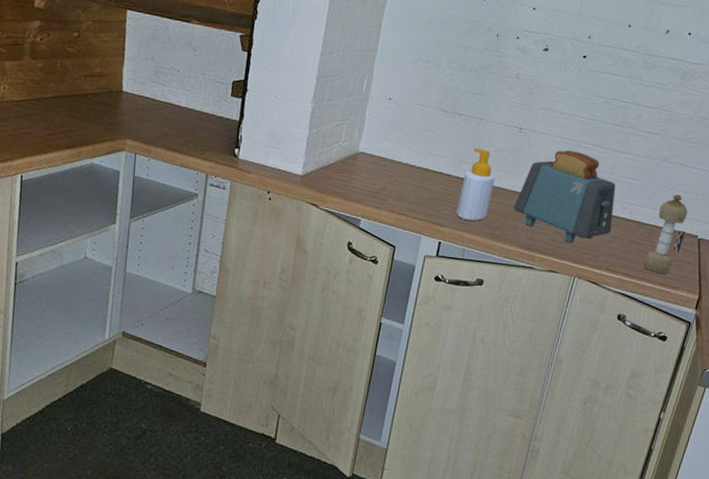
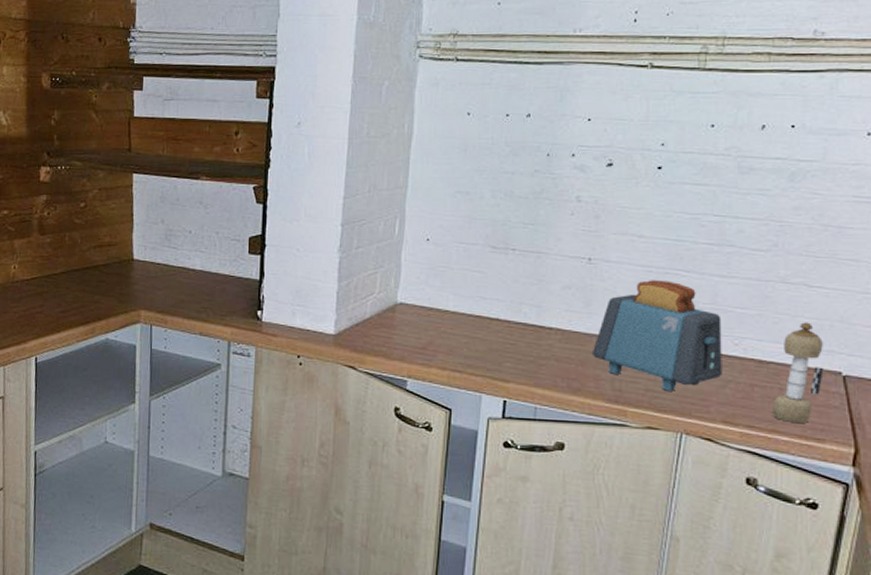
soap bottle: present [456,148,495,222] -> none [522,287,565,374]

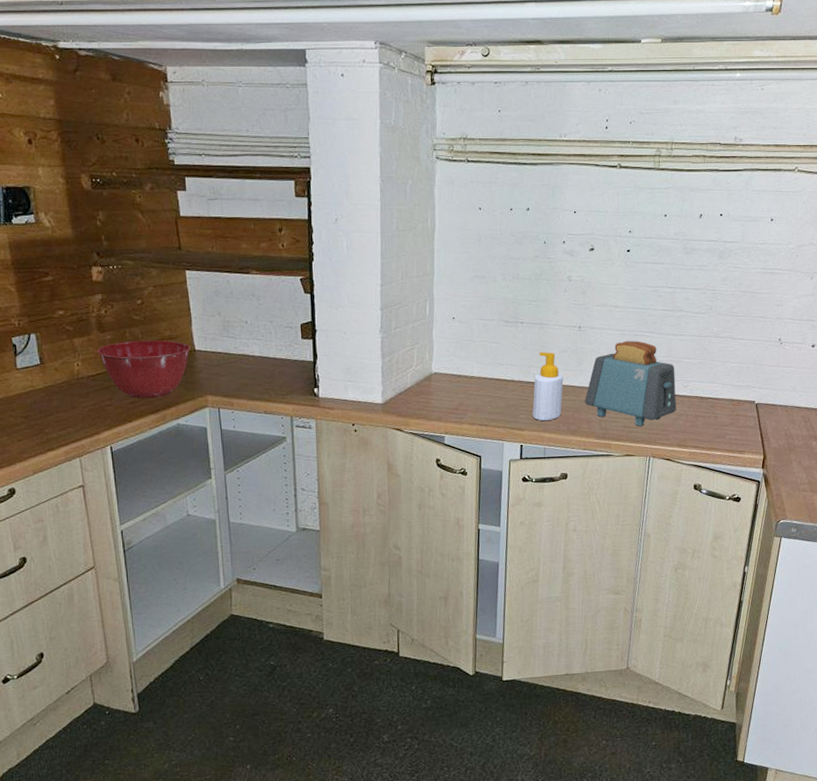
mixing bowl: none [34,245,129,308] -> present [97,340,191,399]
soap bottle: none [522,287,565,374] -> present [532,352,564,421]
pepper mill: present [772,322,824,423] -> none [710,366,743,441]

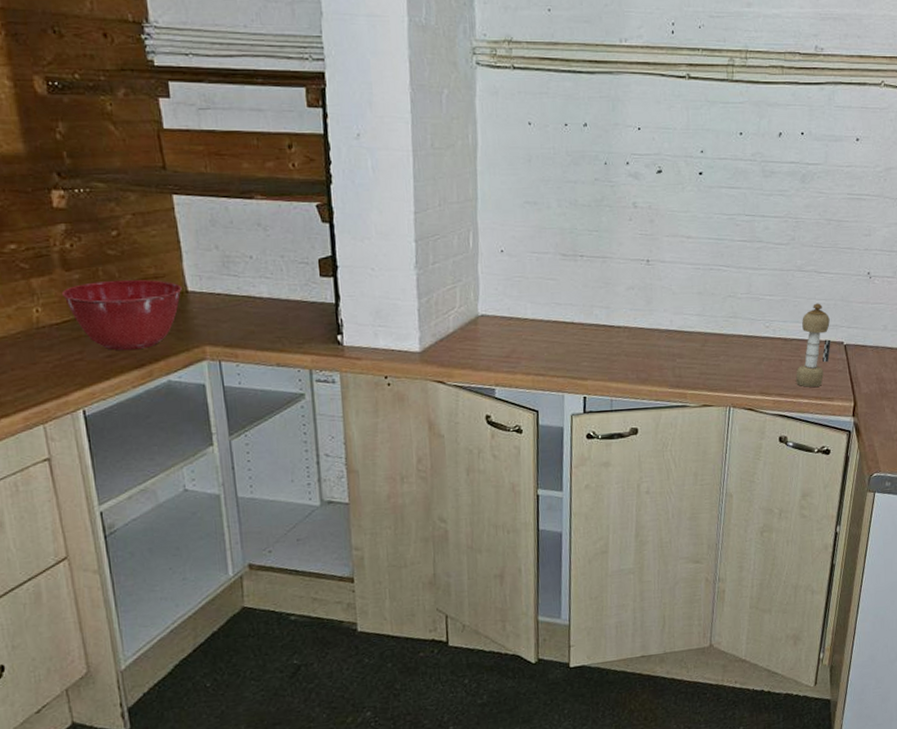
soap bottle: present [532,352,564,421] -> none [596,289,631,369]
toaster: present [585,341,676,426] -> none [656,276,758,373]
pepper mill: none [710,366,743,441] -> present [796,303,831,387]

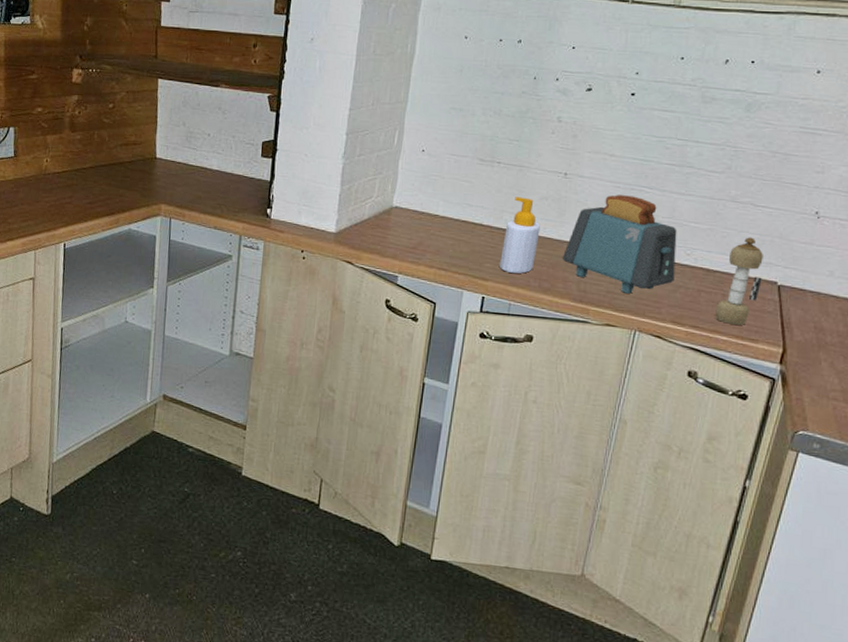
mixing bowl: present [61,279,182,351] -> none [65,143,152,201]
soap bottle: none [596,289,631,369] -> present [500,197,540,274]
toaster: none [656,276,758,373] -> present [563,195,677,294]

